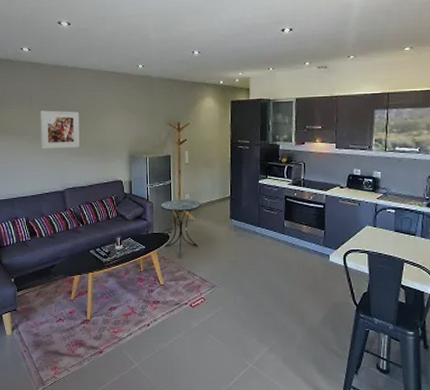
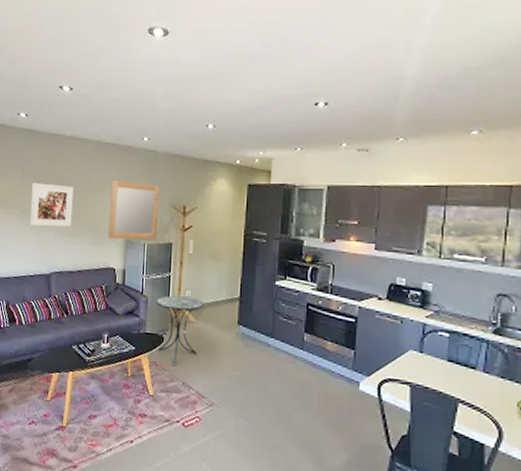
home mirror: none [112,104,157,156] -> present [108,180,160,240]

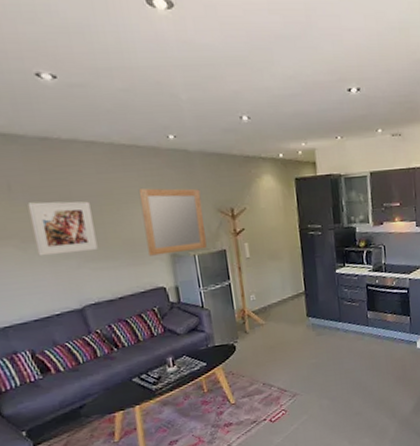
side table: present [156,296,204,366] -> none [220,300,273,371]

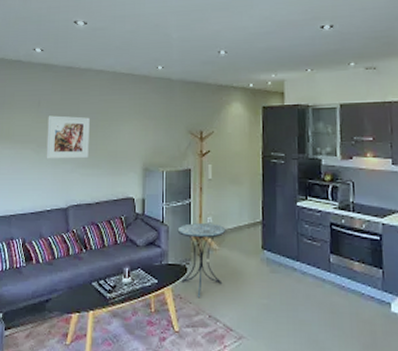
home mirror: present [138,188,207,256] -> none [126,109,176,168]
side table: none [220,300,273,371] -> present [177,223,226,298]

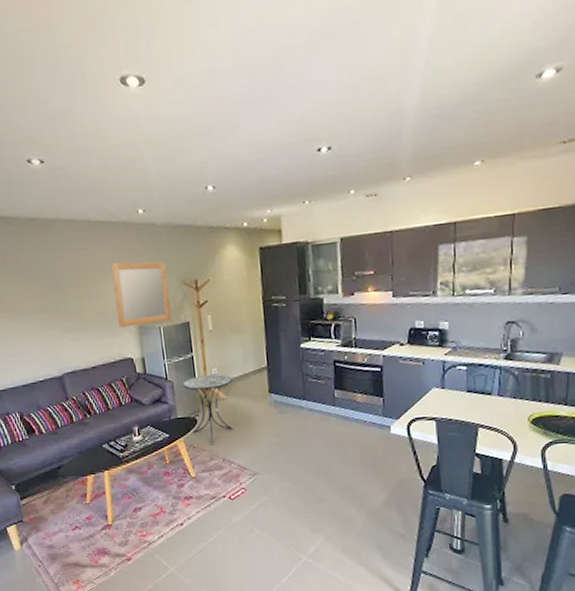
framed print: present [46,115,90,159] -> none [19,276,75,328]
home mirror: none [126,109,176,168] -> present [110,261,172,328]

